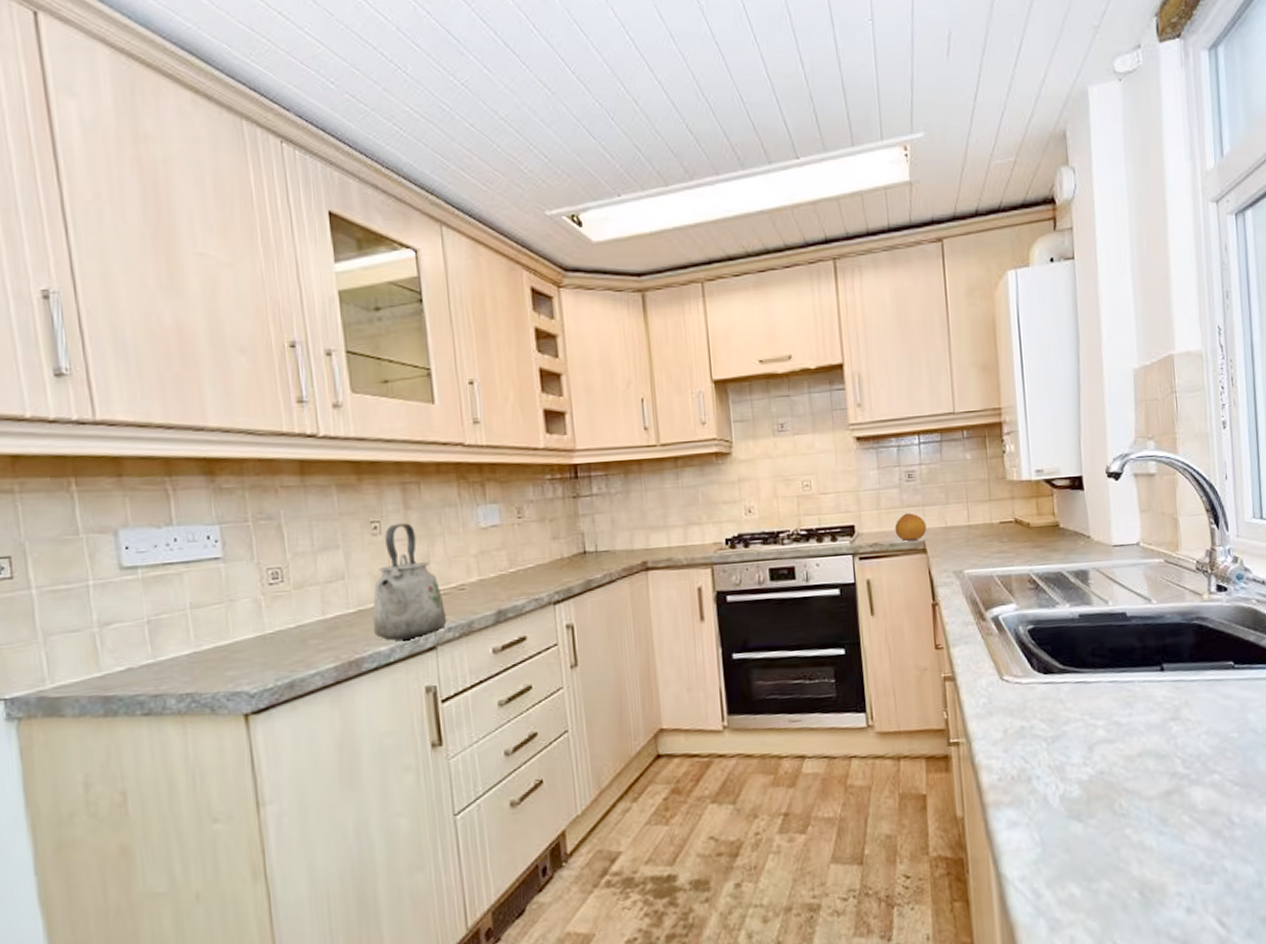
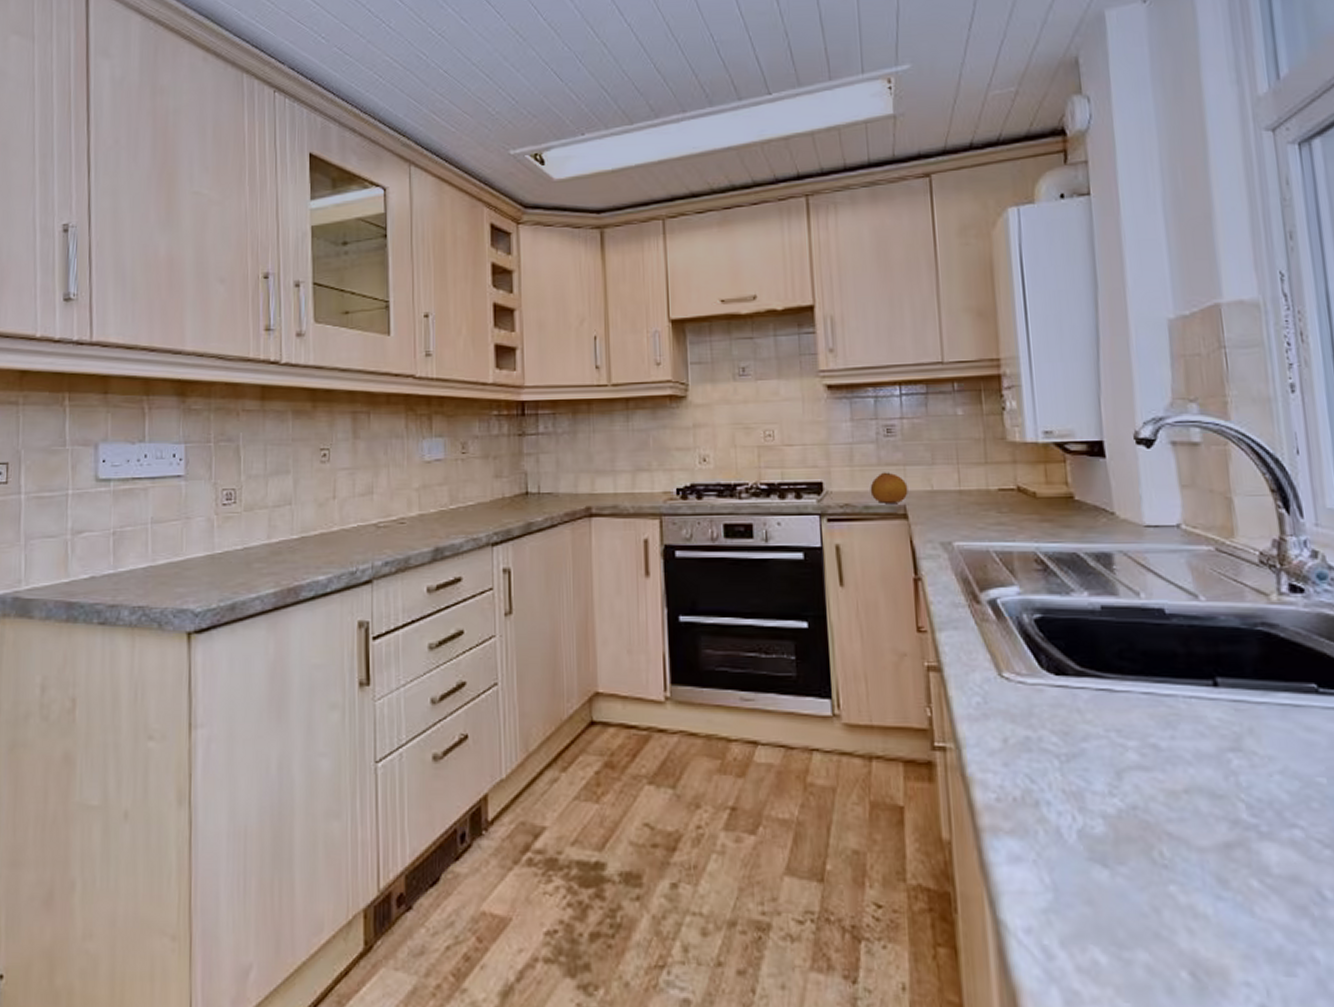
kettle: present [372,523,447,641] -> none [314,452,385,571]

